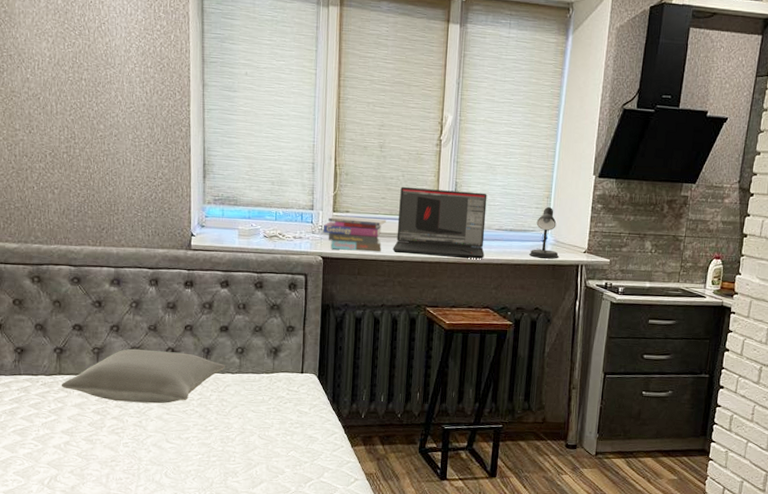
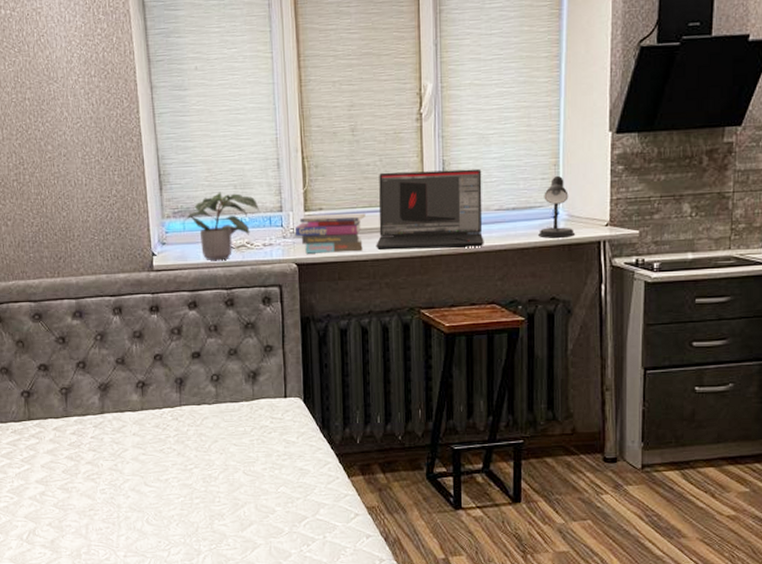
pillow: present [61,348,225,404] -> none [31,385,201,444]
potted plant: none [223,186,293,247] -> present [184,192,259,261]

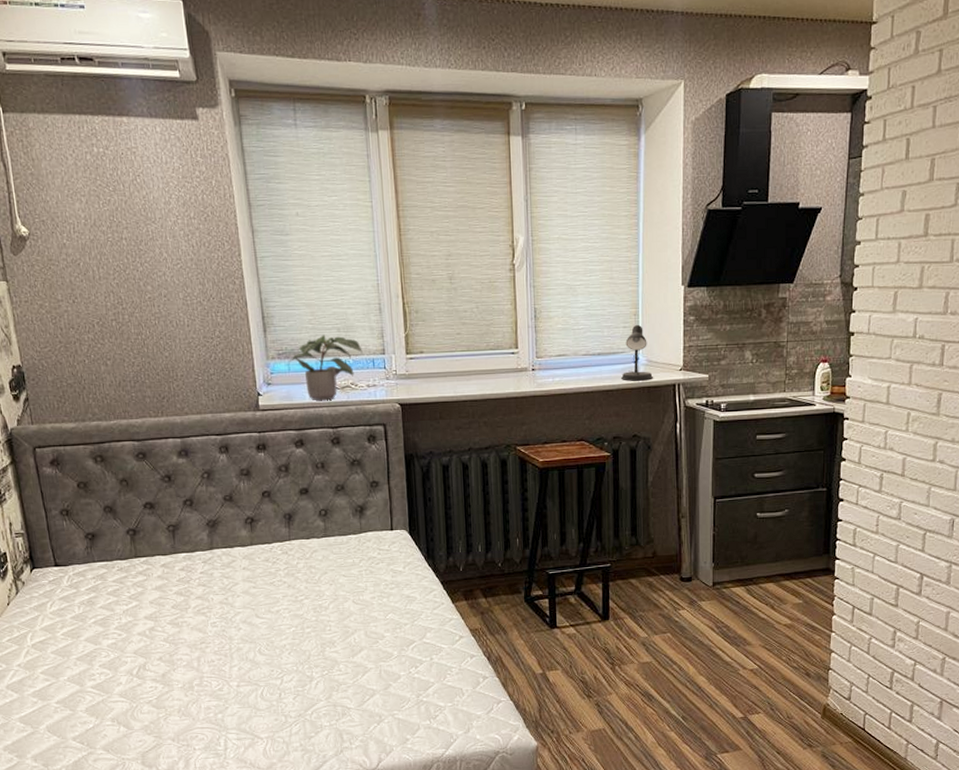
books: present [295,213,366,254] -> none [398,356,464,394]
laptop: present [376,168,484,251] -> none [474,317,573,392]

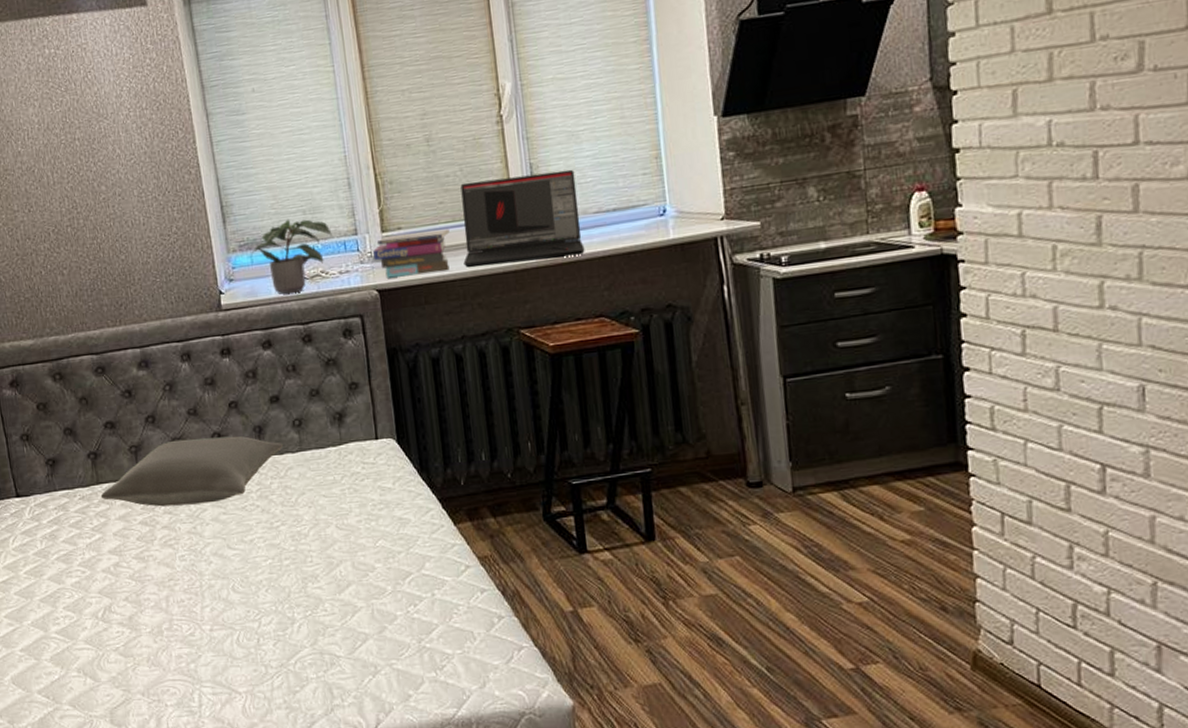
pillow: none [138,521,309,580] -> present [100,436,283,507]
books: none [398,356,464,394] -> present [373,229,450,278]
laptop: none [474,317,573,392] -> present [460,169,585,268]
desk lamp: present [621,324,653,381] -> none [645,168,687,240]

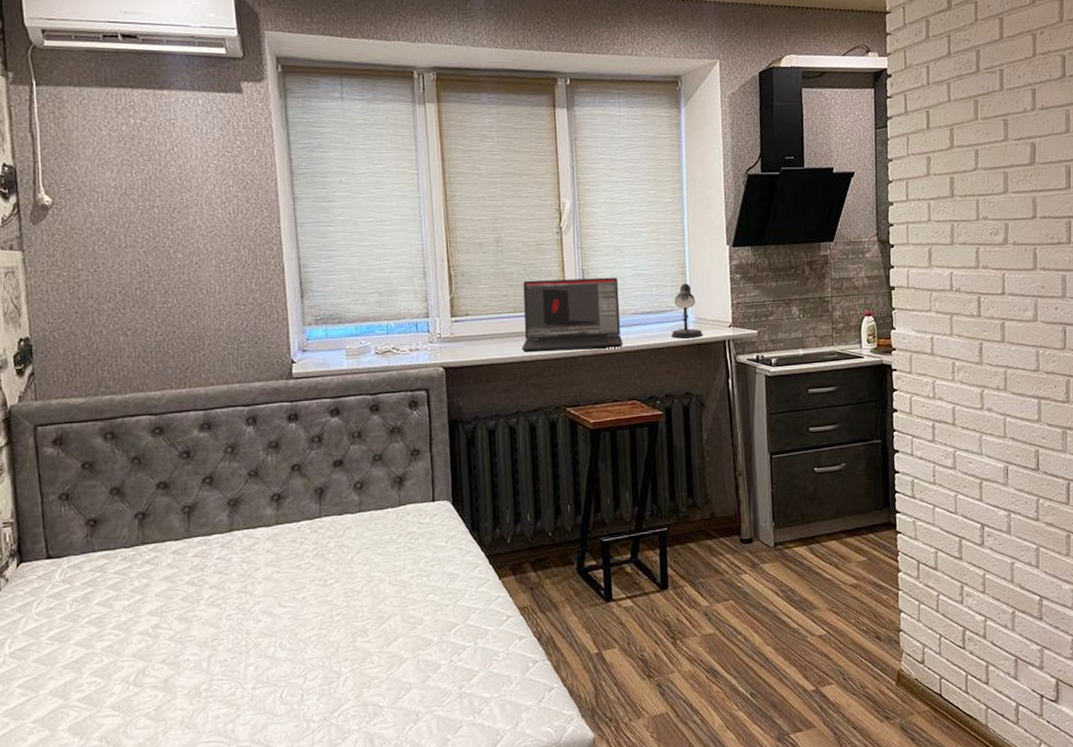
pillow: present [100,436,283,507] -> none [145,497,343,567]
potted plant: present [251,219,332,295] -> none [326,299,405,367]
books: present [373,229,450,278] -> none [442,318,511,358]
desk lamp: none [645,168,687,240] -> present [671,283,703,339]

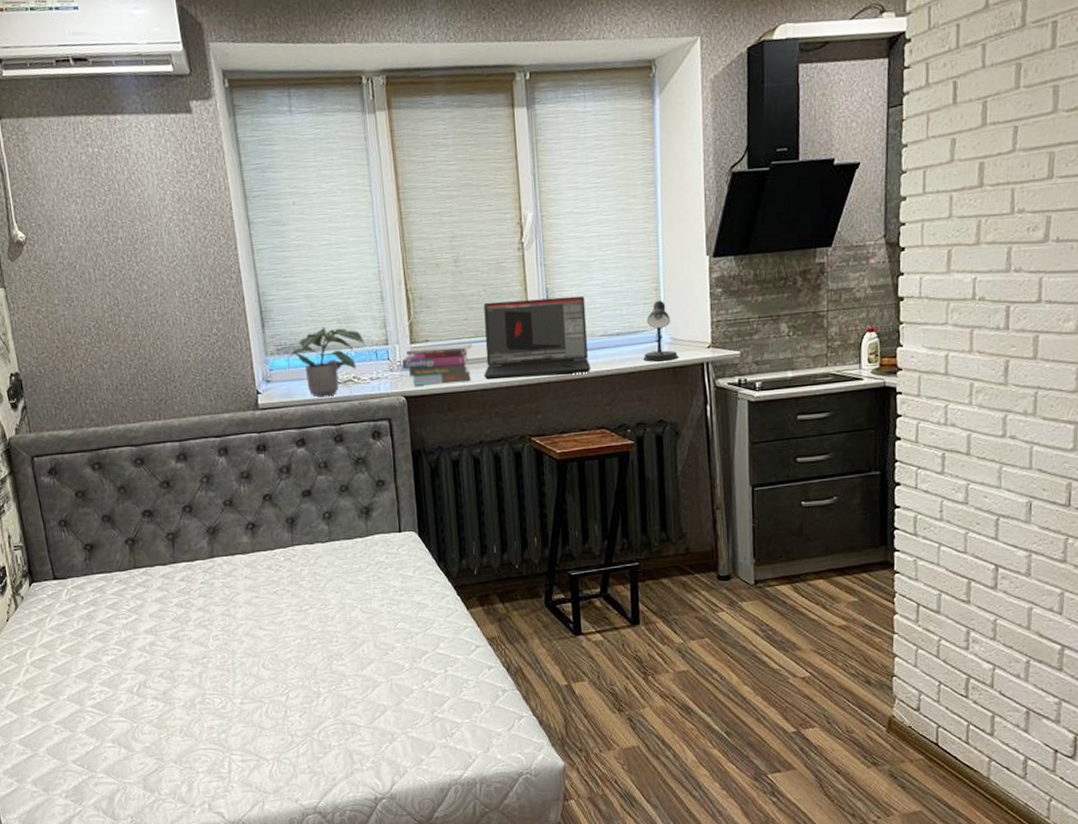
potted plant: none [326,299,405,367] -> present [288,327,365,397]
books: none [442,318,511,358] -> present [402,343,472,386]

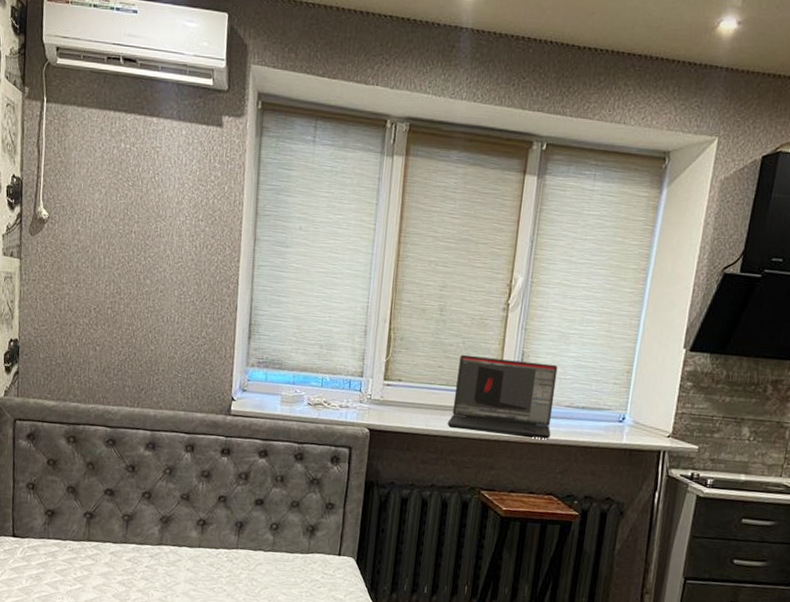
potted plant: present [288,327,365,397] -> none [267,349,341,415]
books: present [402,343,472,386] -> none [372,384,442,426]
desk lamp: present [643,300,678,362] -> none [603,382,637,443]

